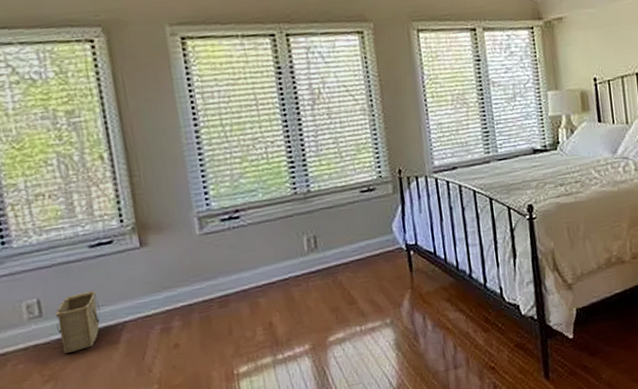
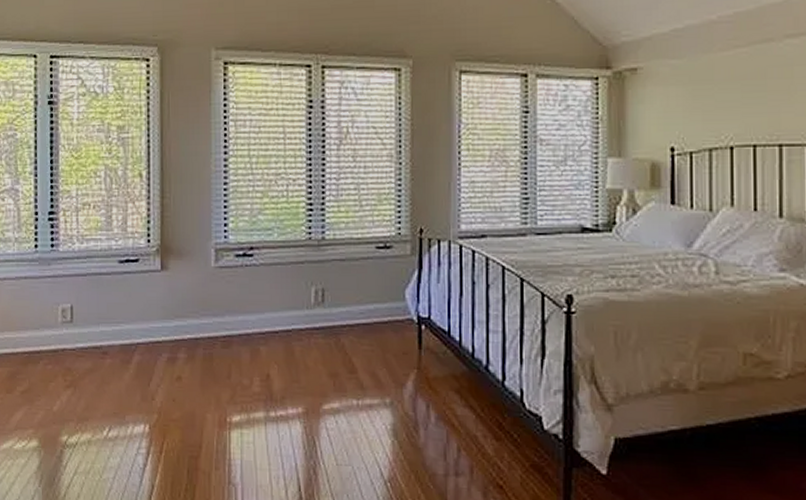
basket: present [56,291,101,353] -> none [83,306,119,363]

